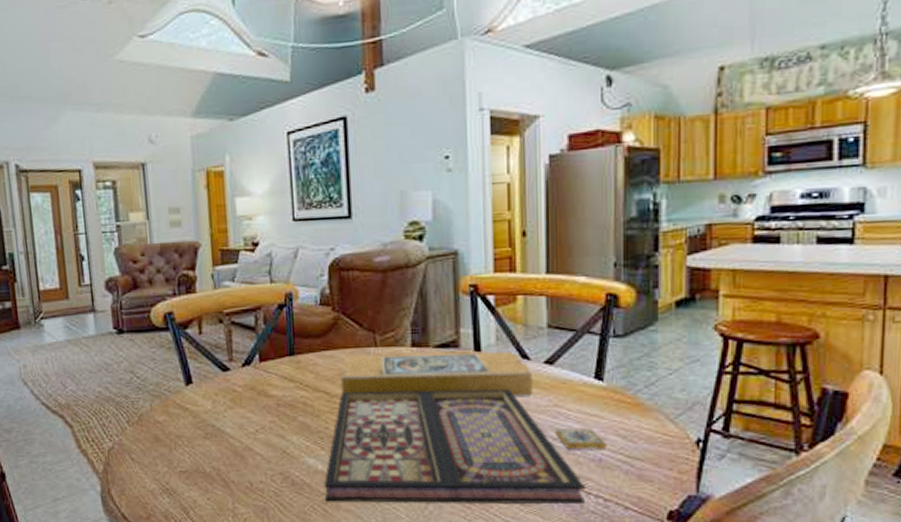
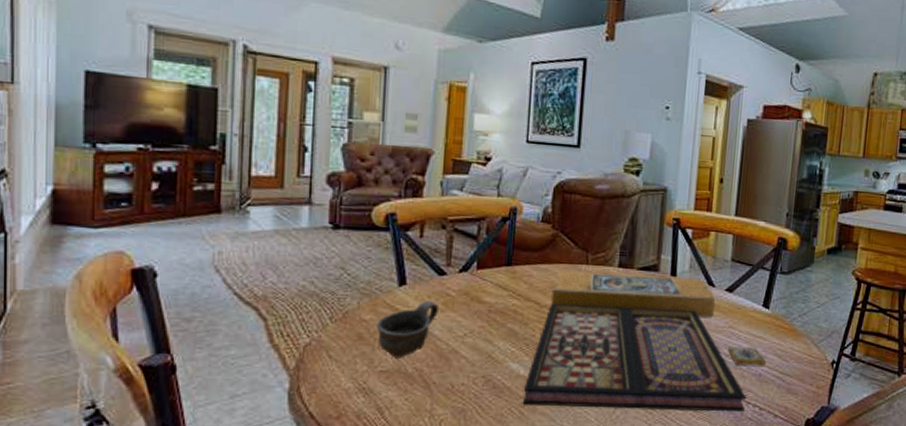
cup: none [170,397,228,458] -> present [376,300,440,358]

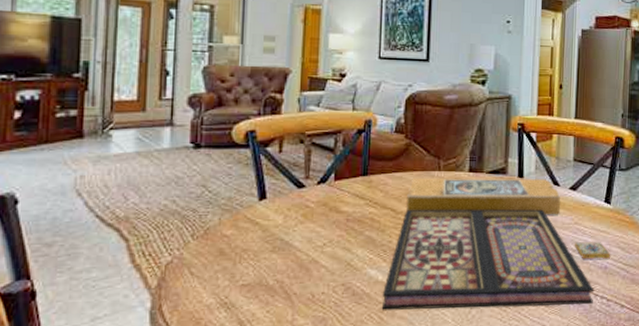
cup: present [376,300,440,358] -> none [238,212,299,271]

